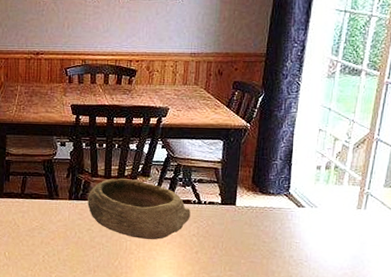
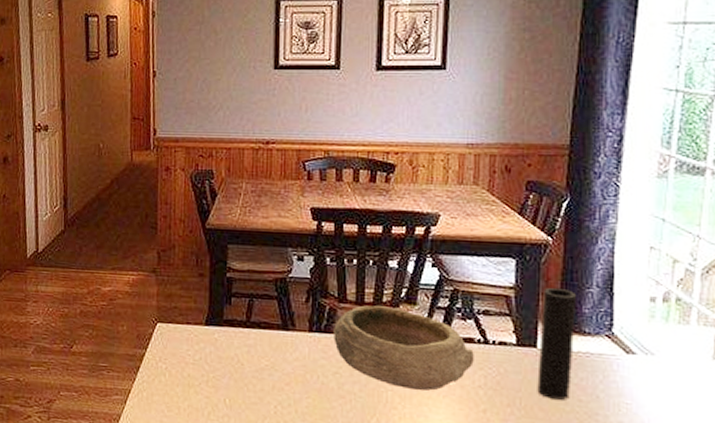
cup: none [234,161,266,242] -> present [537,287,577,400]

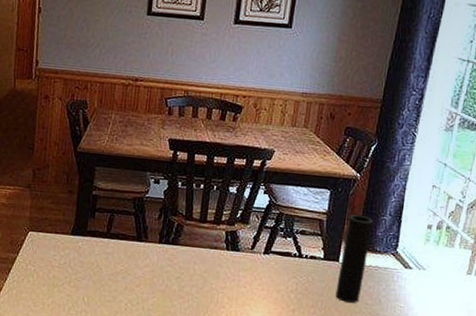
bowl: present [334,305,474,391] -> none [179,223,290,294]

